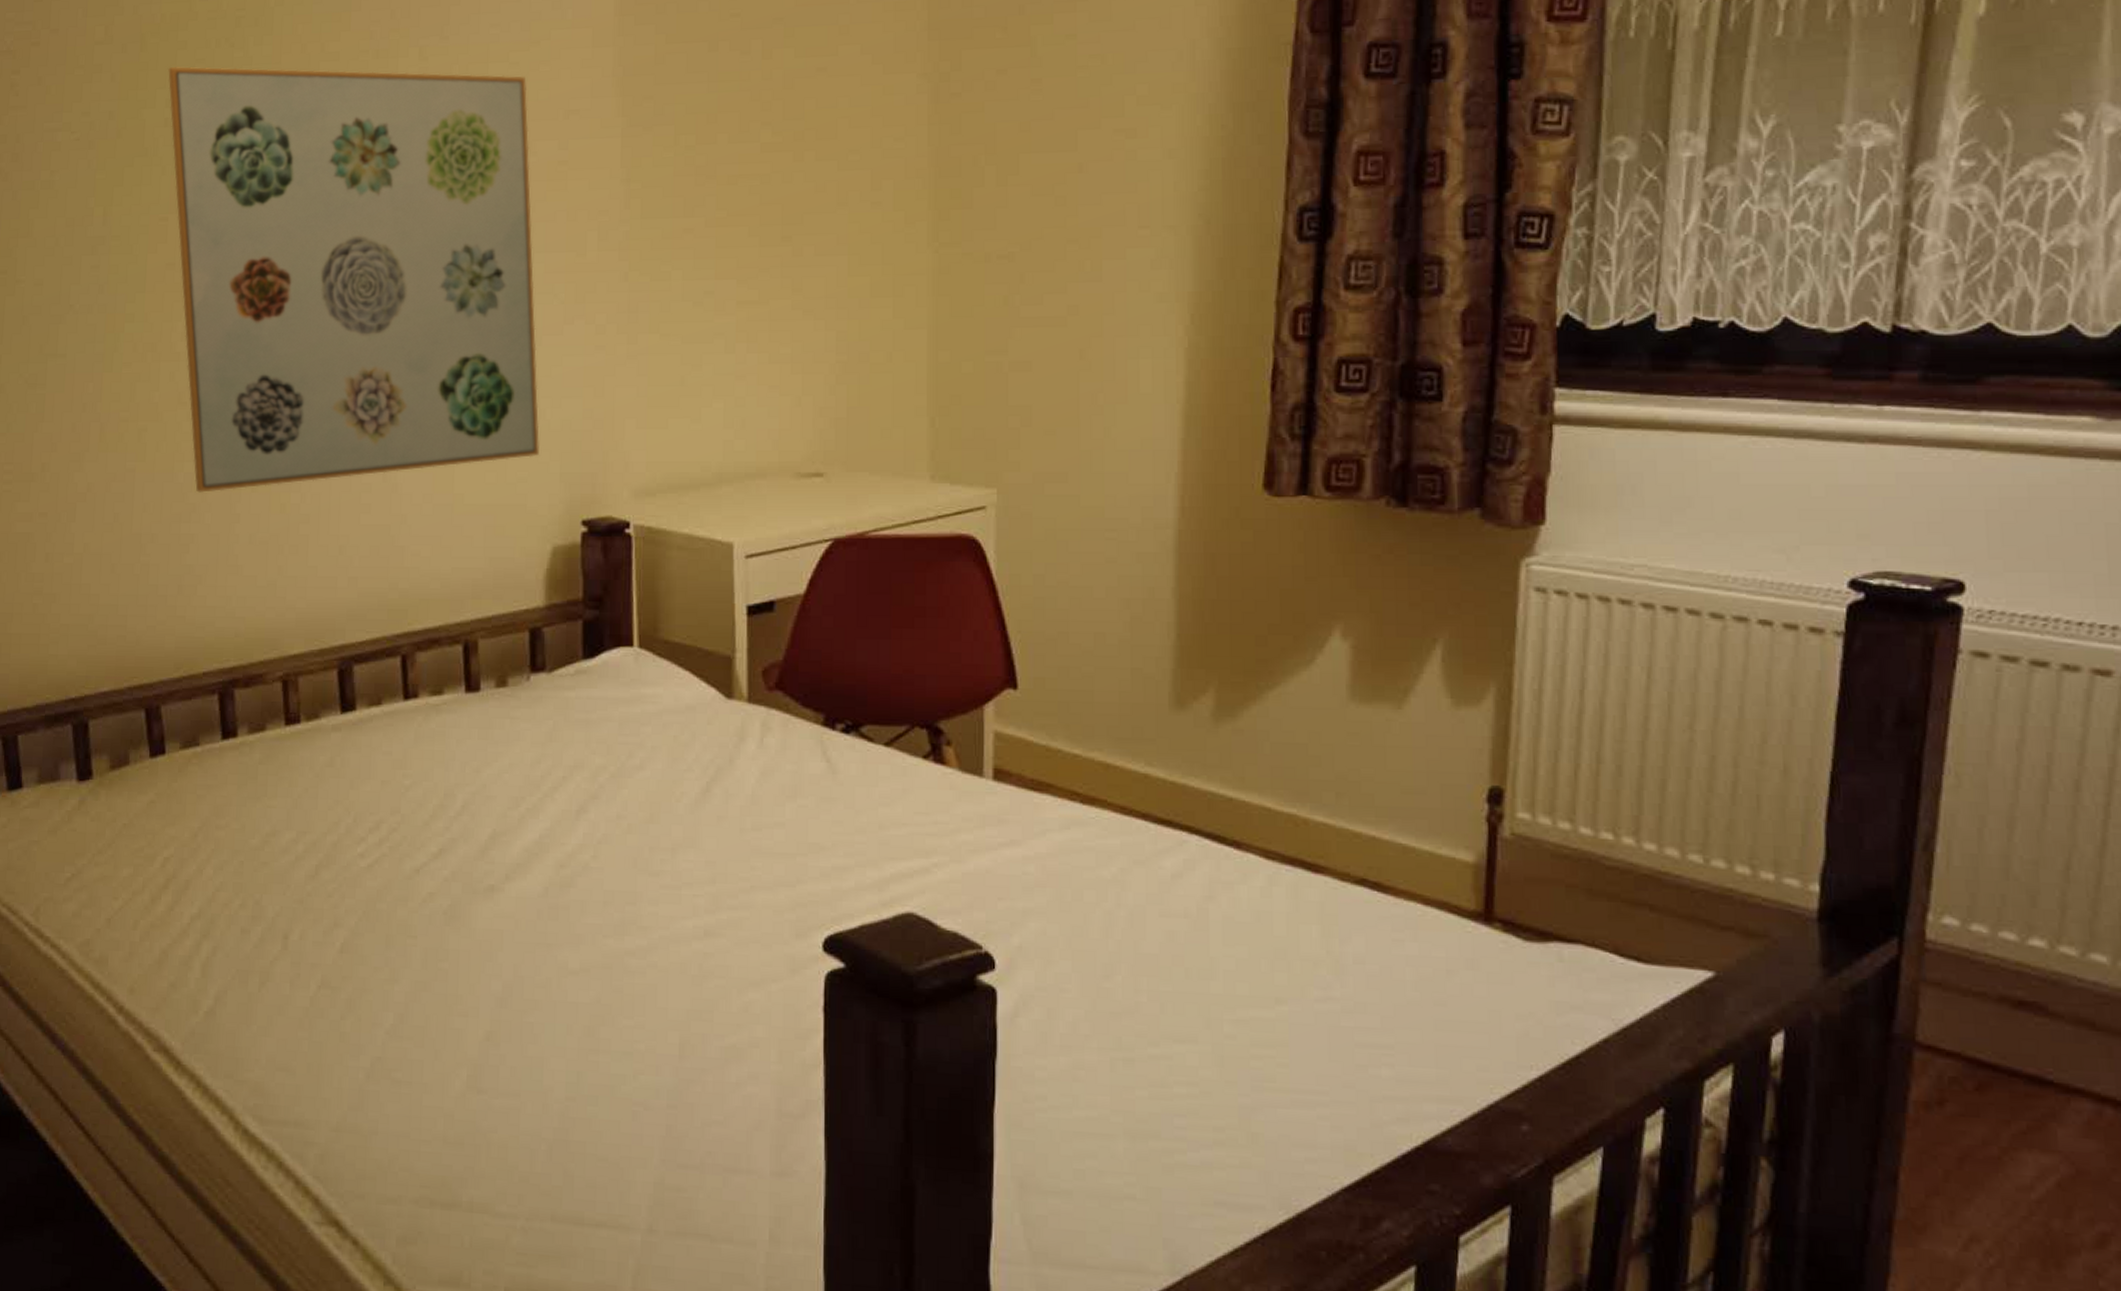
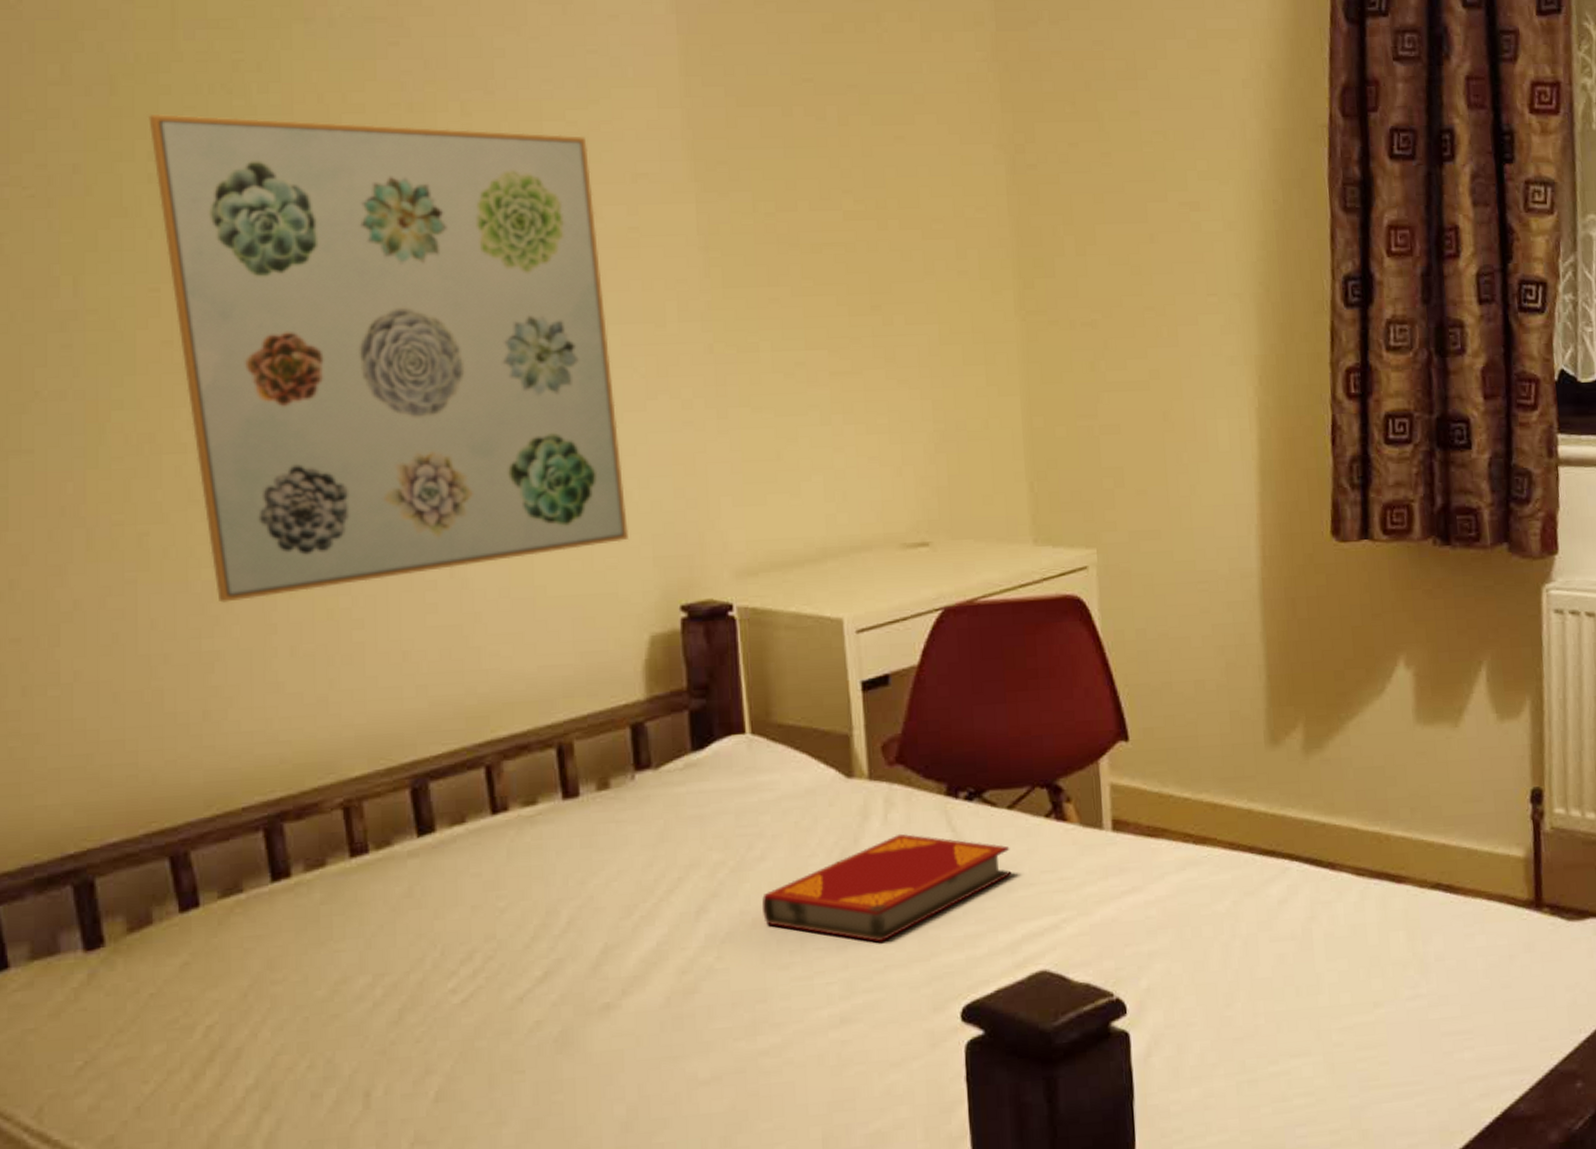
hardback book: none [638,758,884,863] -> present [762,833,1012,942]

